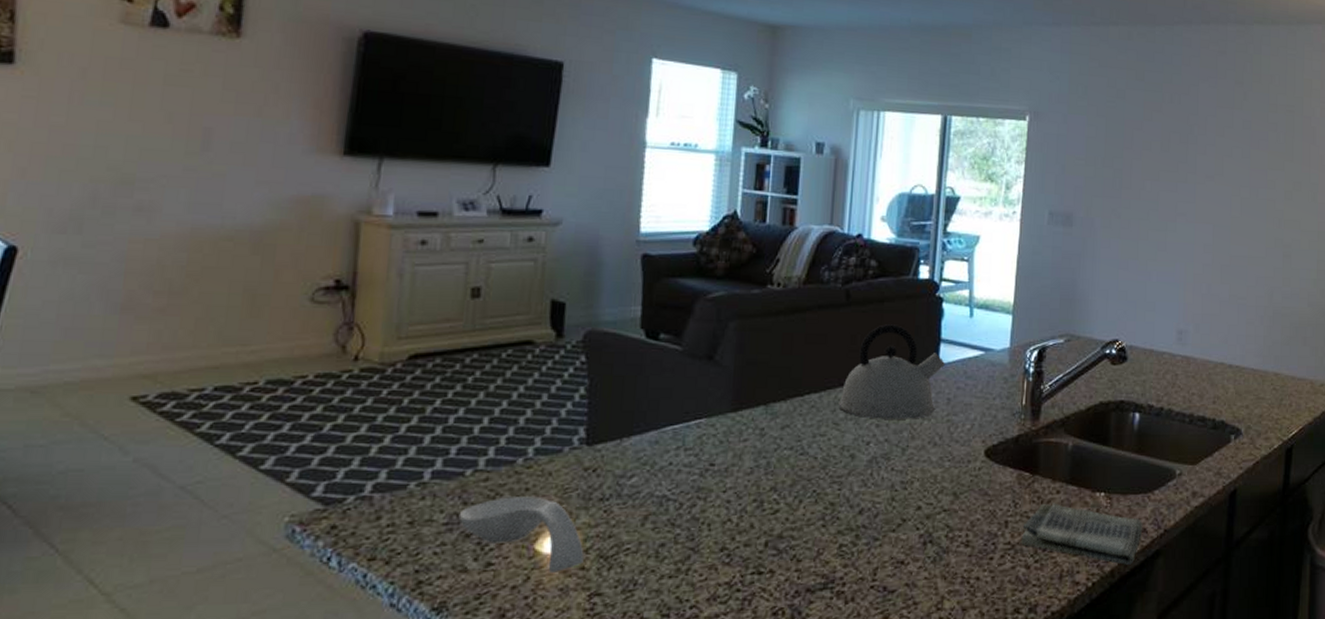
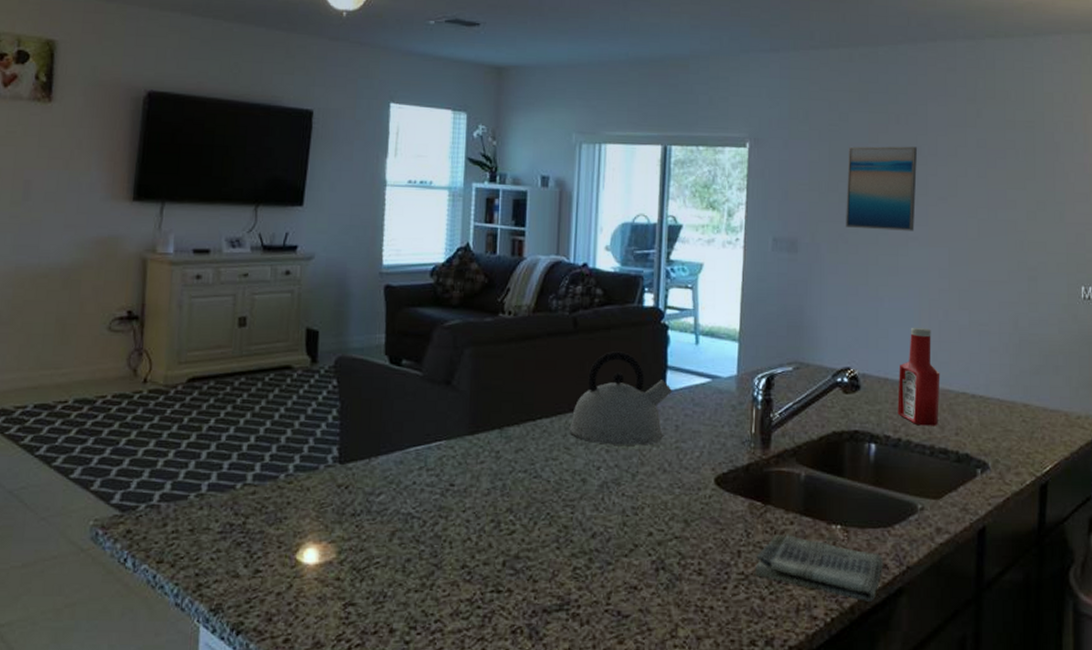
spoon rest: present [458,496,584,573] -> none [231,509,339,582]
wall art: none [1119,123,1189,208] -> present [846,146,918,231]
ketchup bottle: none [1161,300,1201,395] -> present [897,327,940,426]

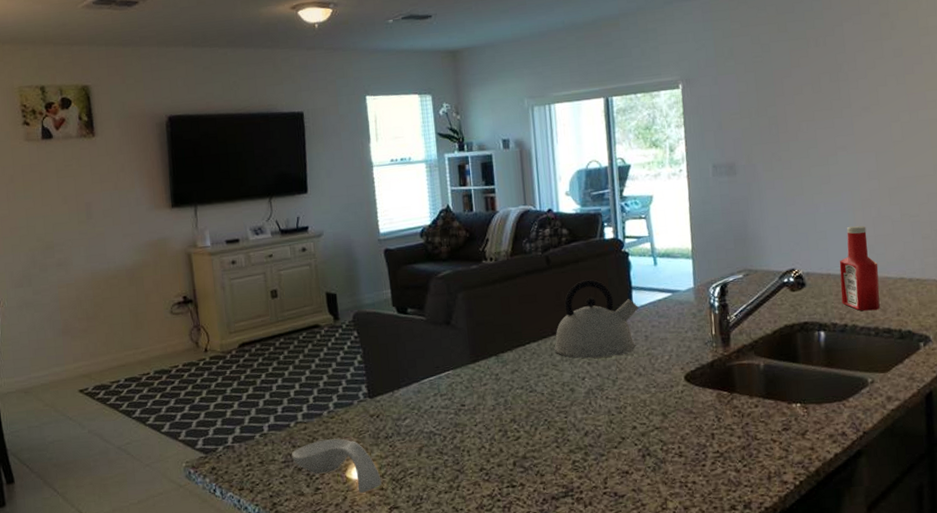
spoon rest: none [231,509,339,582] -> present [291,438,382,493]
dish towel: present [754,534,884,602] -> none [728,415,842,465]
wall art: present [846,146,918,231] -> none [773,65,842,146]

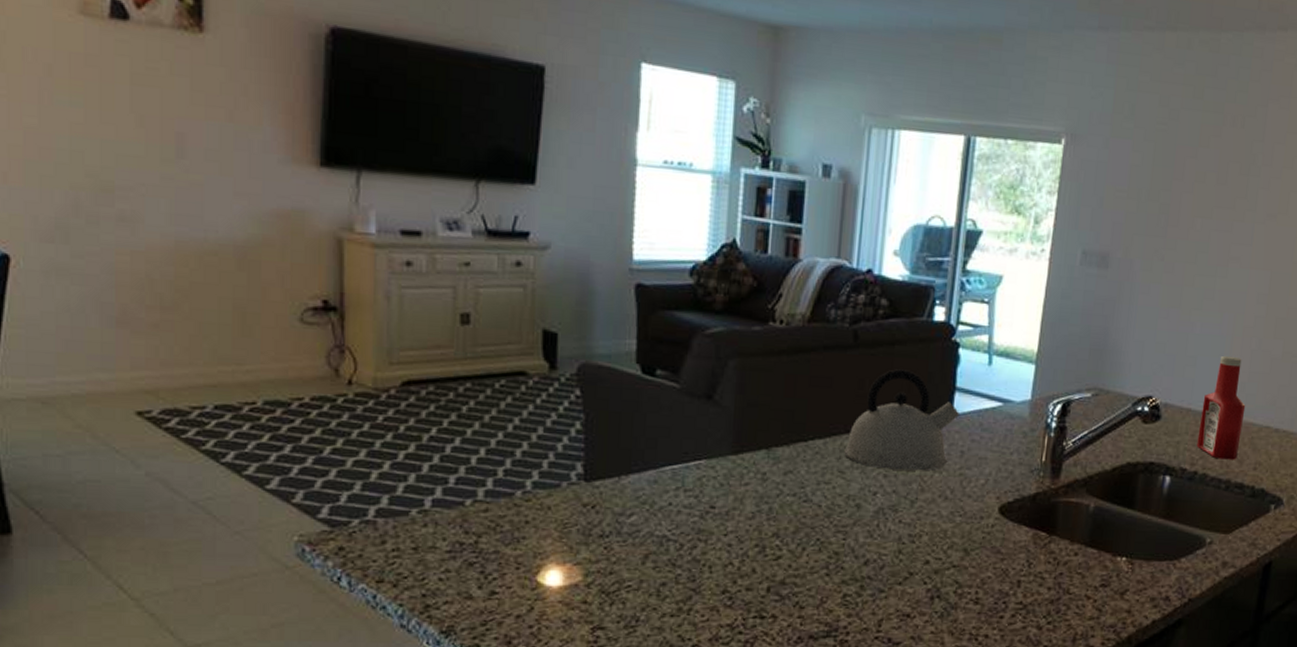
spoon rest: present [291,438,382,493] -> none [461,528,586,605]

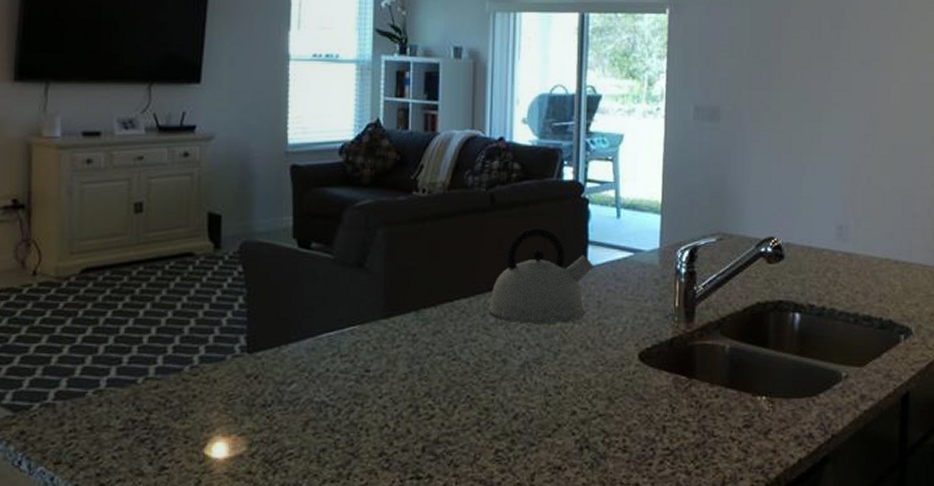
ketchup bottle: present [1197,355,1246,460] -> none [821,194,864,294]

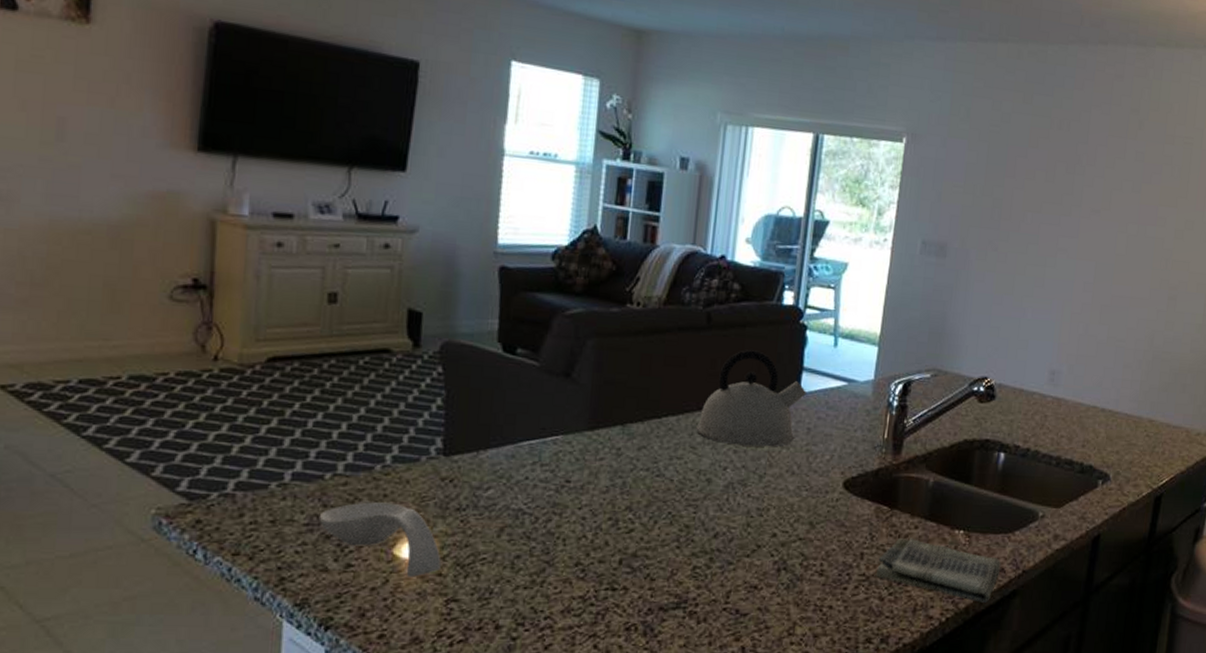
spoon rest: none [133,403,250,477] -> present [318,502,441,577]
dish towel: none [679,407,809,472] -> present [875,537,1002,603]

